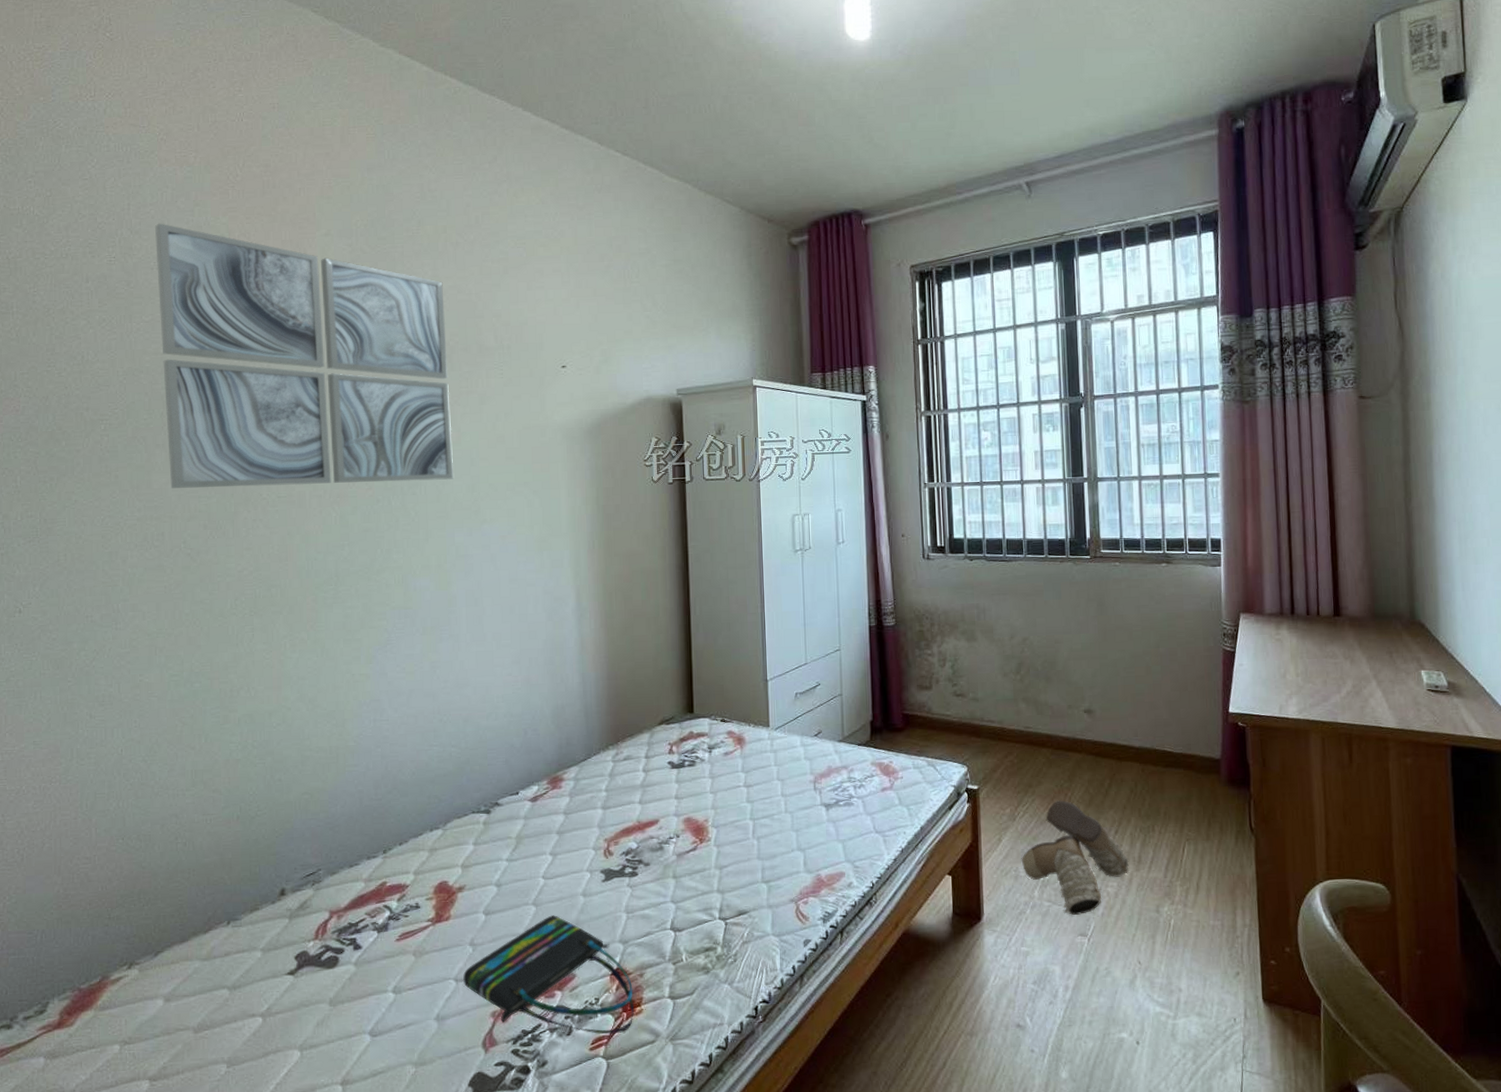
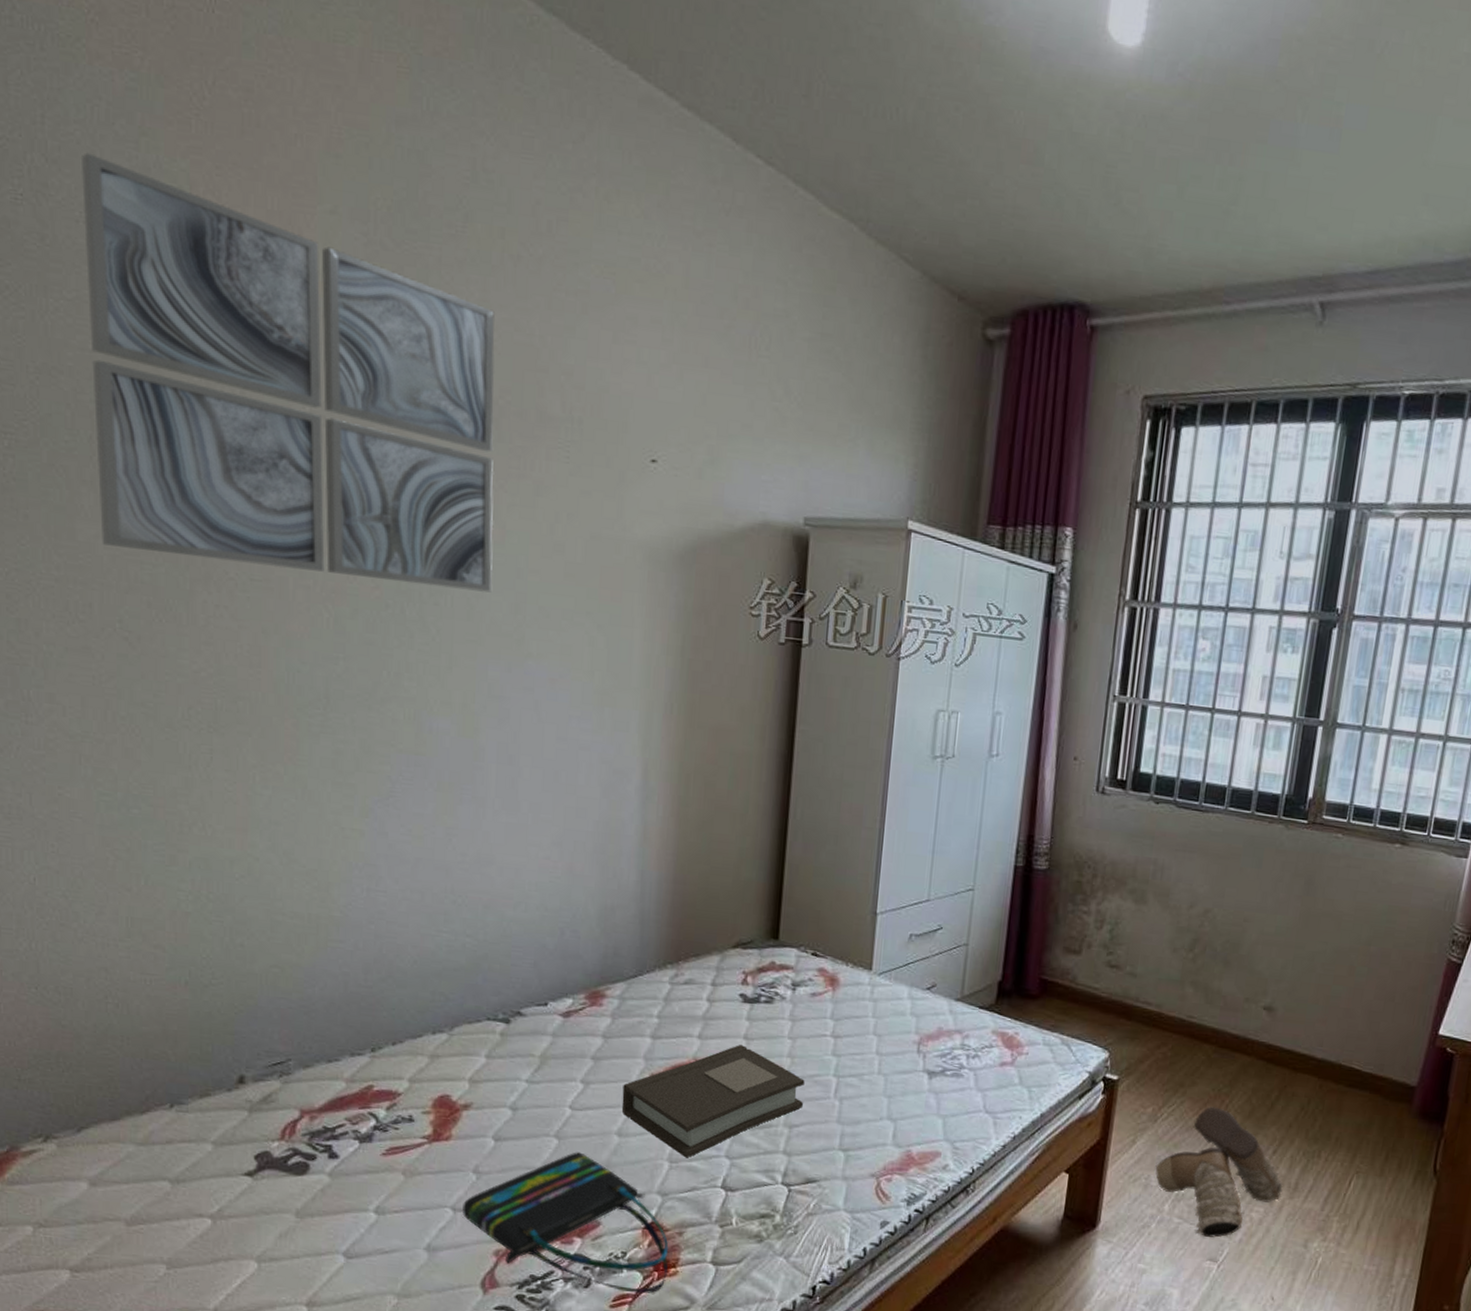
book: none [583,804,728,908] -> present [621,1045,805,1158]

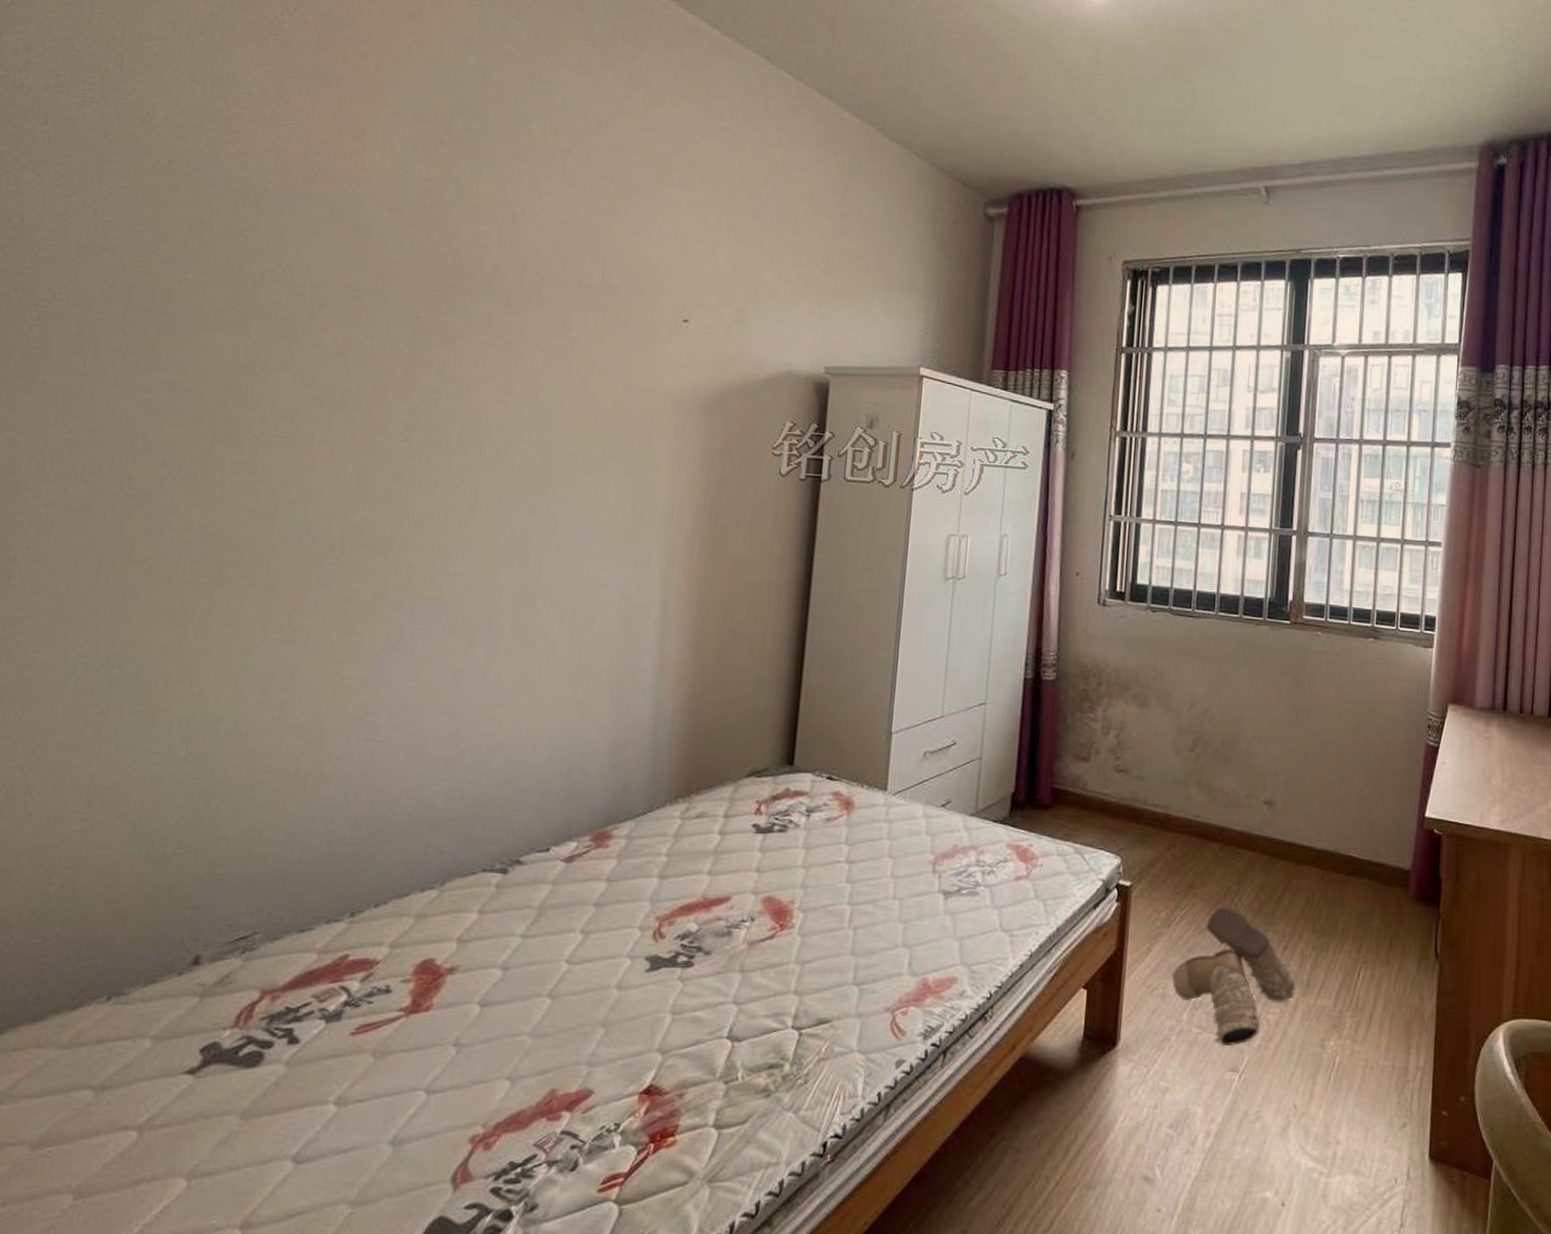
wall art: present [82,152,495,593] -> none [121,64,543,442]
tote bag: present [462,1152,669,1294] -> none [437,1011,668,1172]
book: present [621,1045,805,1158] -> none [623,878,818,1008]

